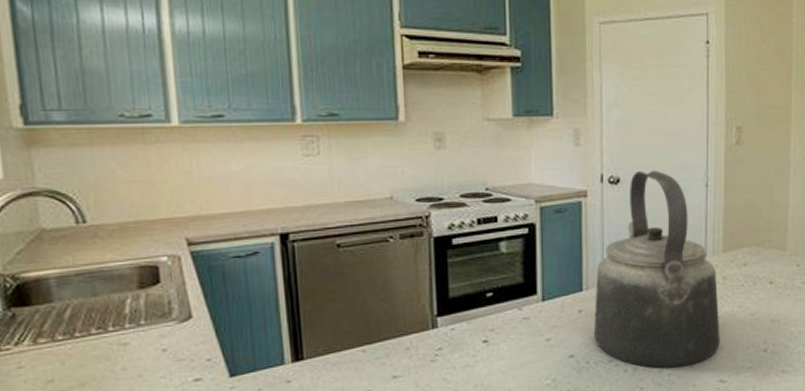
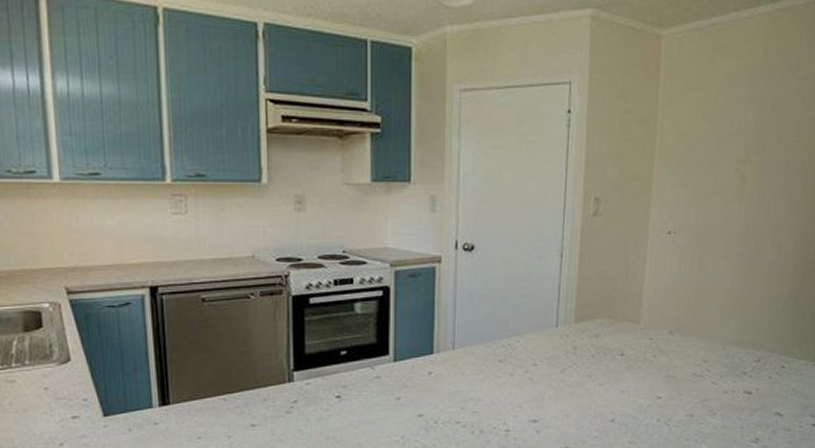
kettle: present [593,171,720,369] -> none [442,239,568,432]

